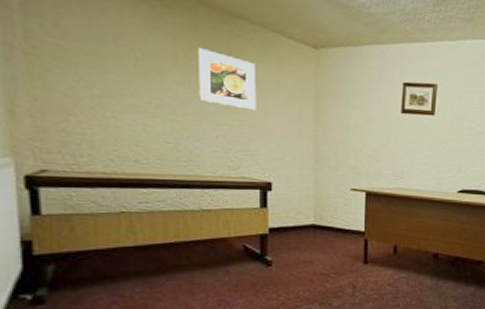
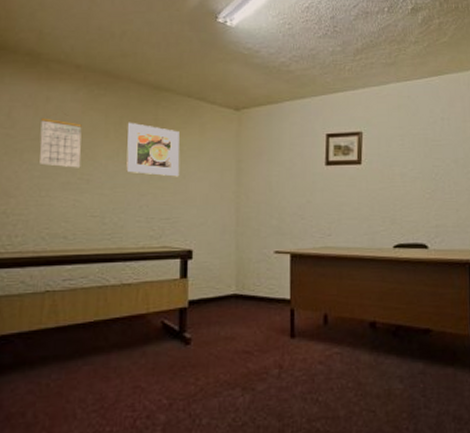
calendar: none [97,29,148,91] -> present [39,113,82,168]

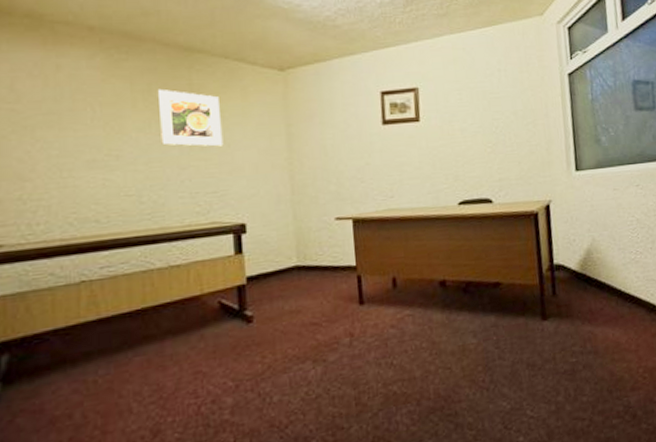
calendar: present [39,113,82,168] -> none [53,83,107,144]

